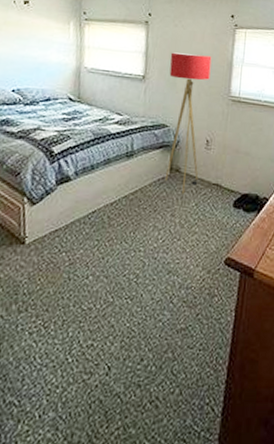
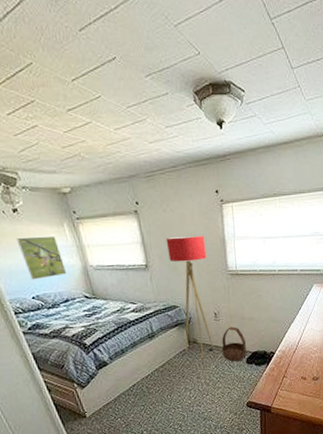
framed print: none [17,27,59,73] -> present [16,235,67,280]
basket: none [206,159,237,203] -> present [221,326,247,362]

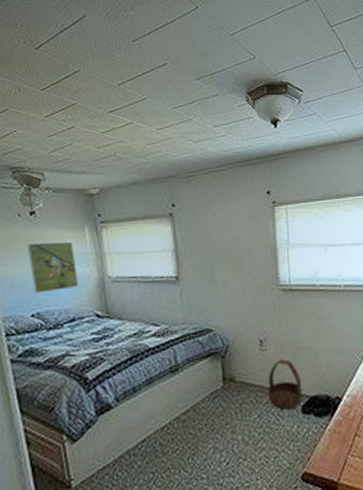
floor lamp: present [166,236,214,360] -> none [203,242,257,406]

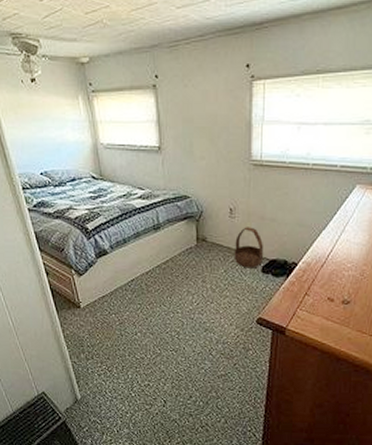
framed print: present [27,241,79,293] -> none [31,108,77,155]

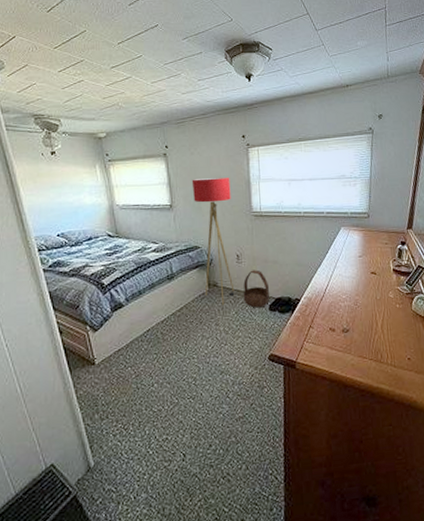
floor lamp: none [183,117,228,262] -> present [191,178,235,305]

